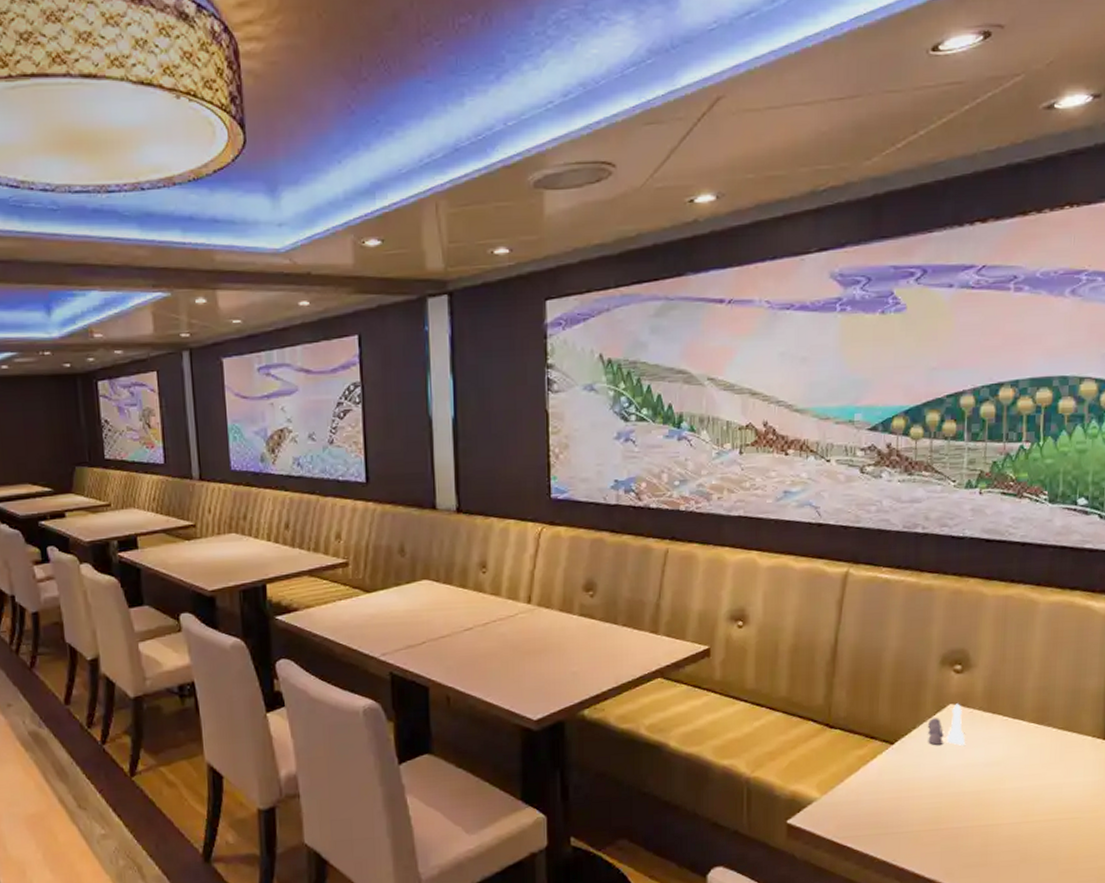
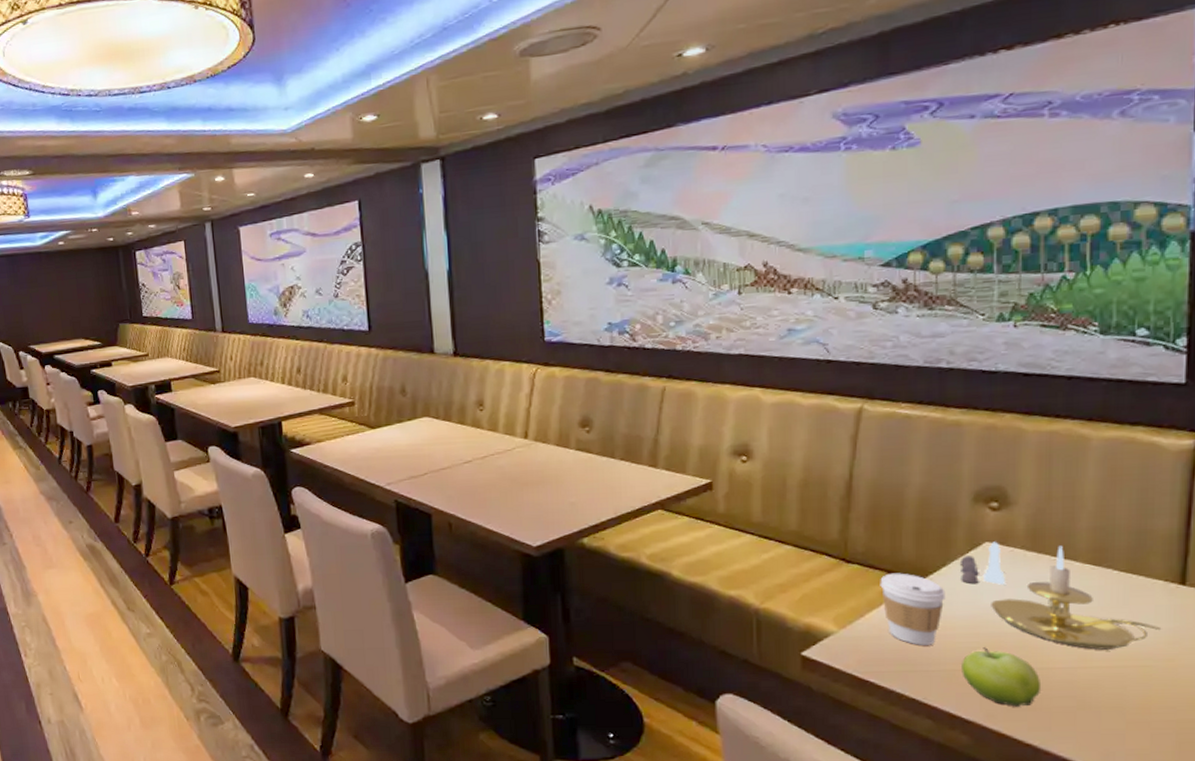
coffee cup: none [858,736,915,808] -> present [880,573,946,645]
fruit: none [926,807,992,864] -> present [962,647,1042,707]
candle holder: none [952,706,1088,805] -> present [991,545,1160,650]

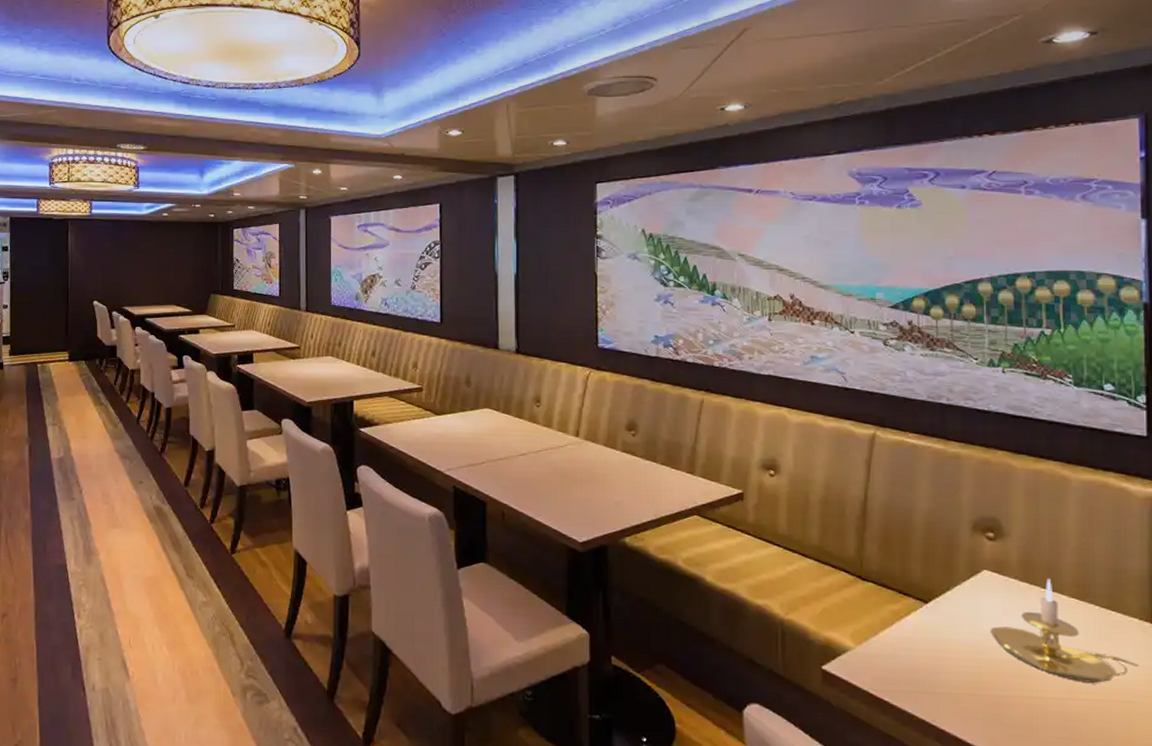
coffee cup: present [880,573,946,645] -> none [892,593,950,667]
salt and pepper shaker set: present [959,542,1005,585] -> none [961,570,1002,612]
fruit: present [962,647,1042,707] -> none [966,673,1037,735]

